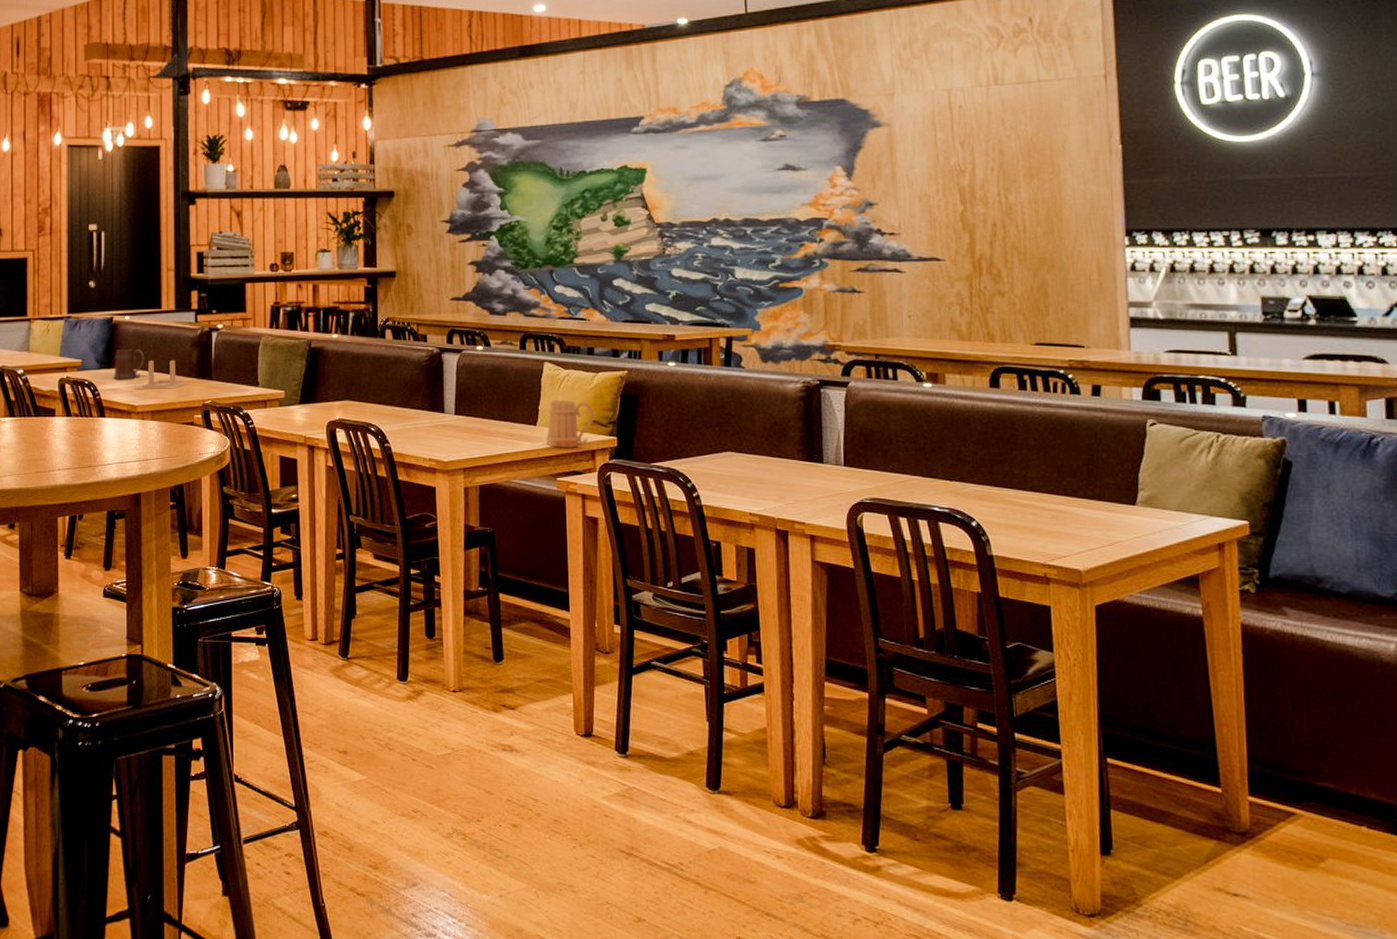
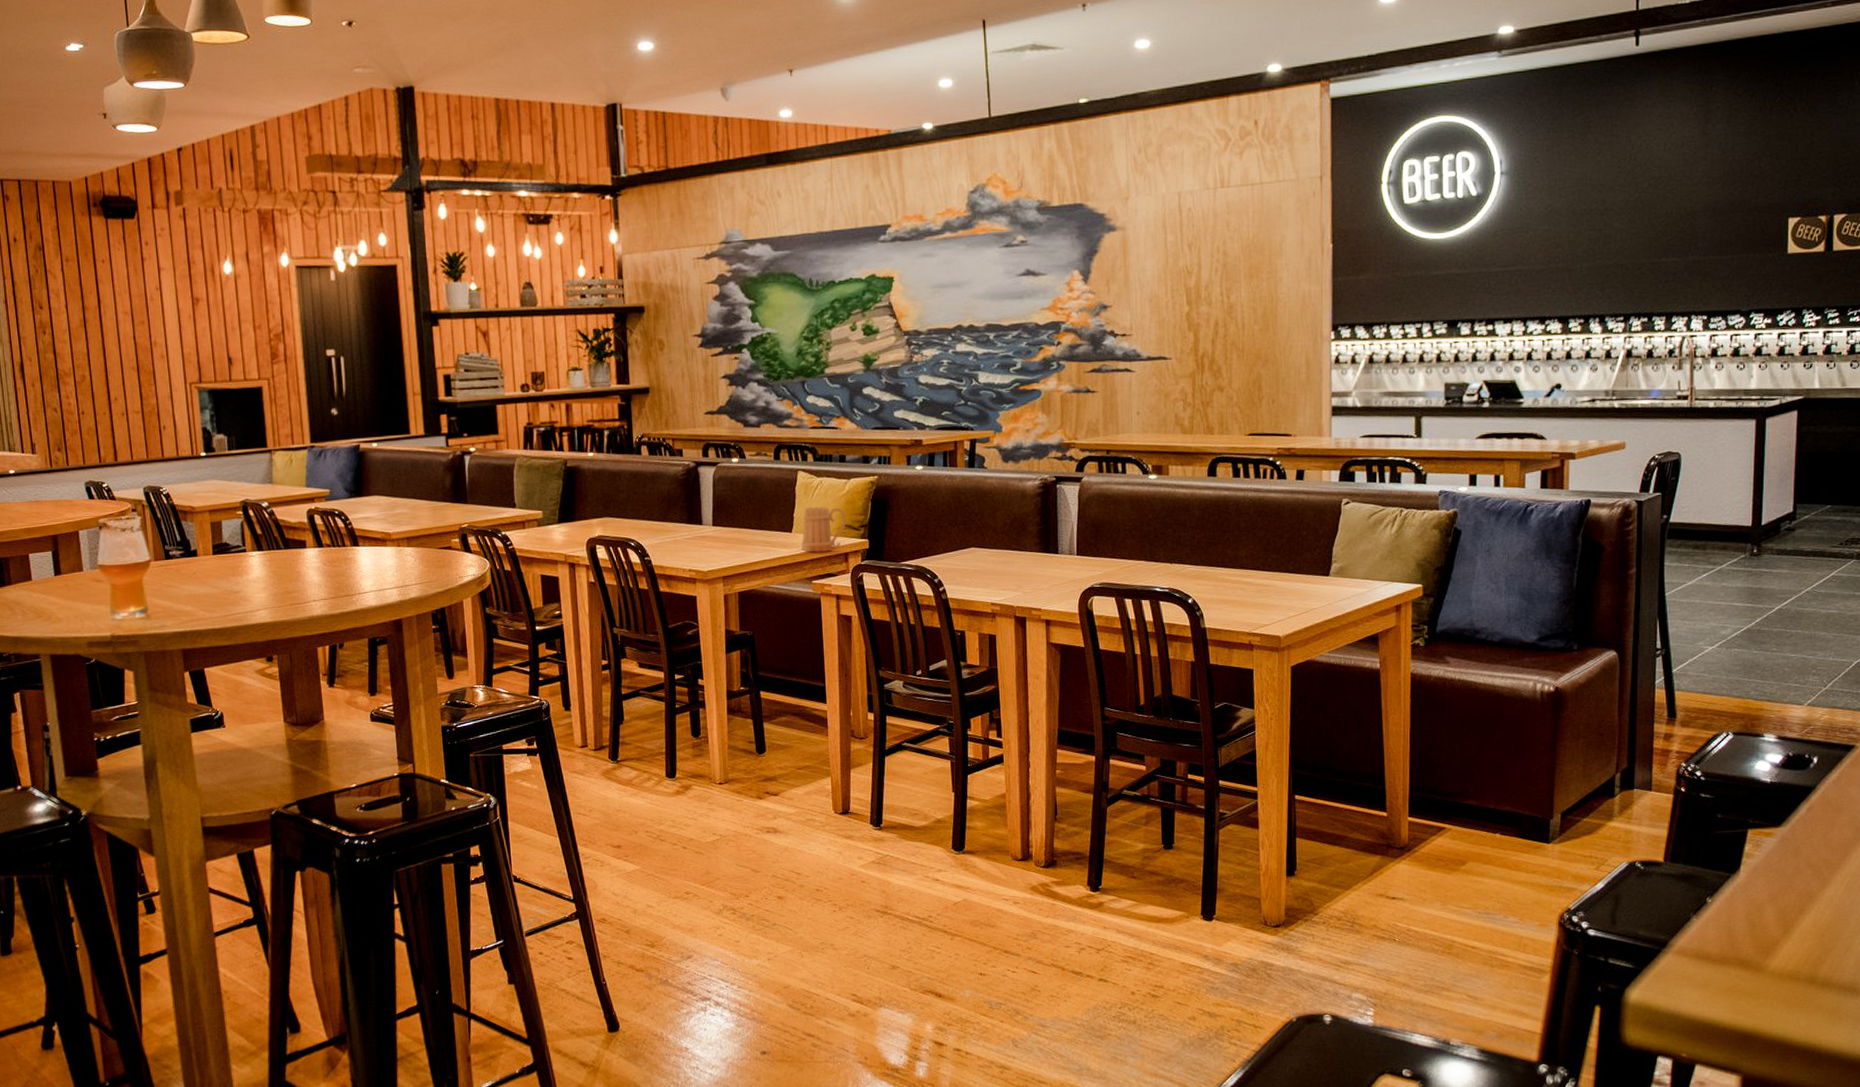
beer mug: present [114,349,145,381] -> none [364,476,396,509]
napkin holder: present [135,359,189,390] -> none [388,485,444,518]

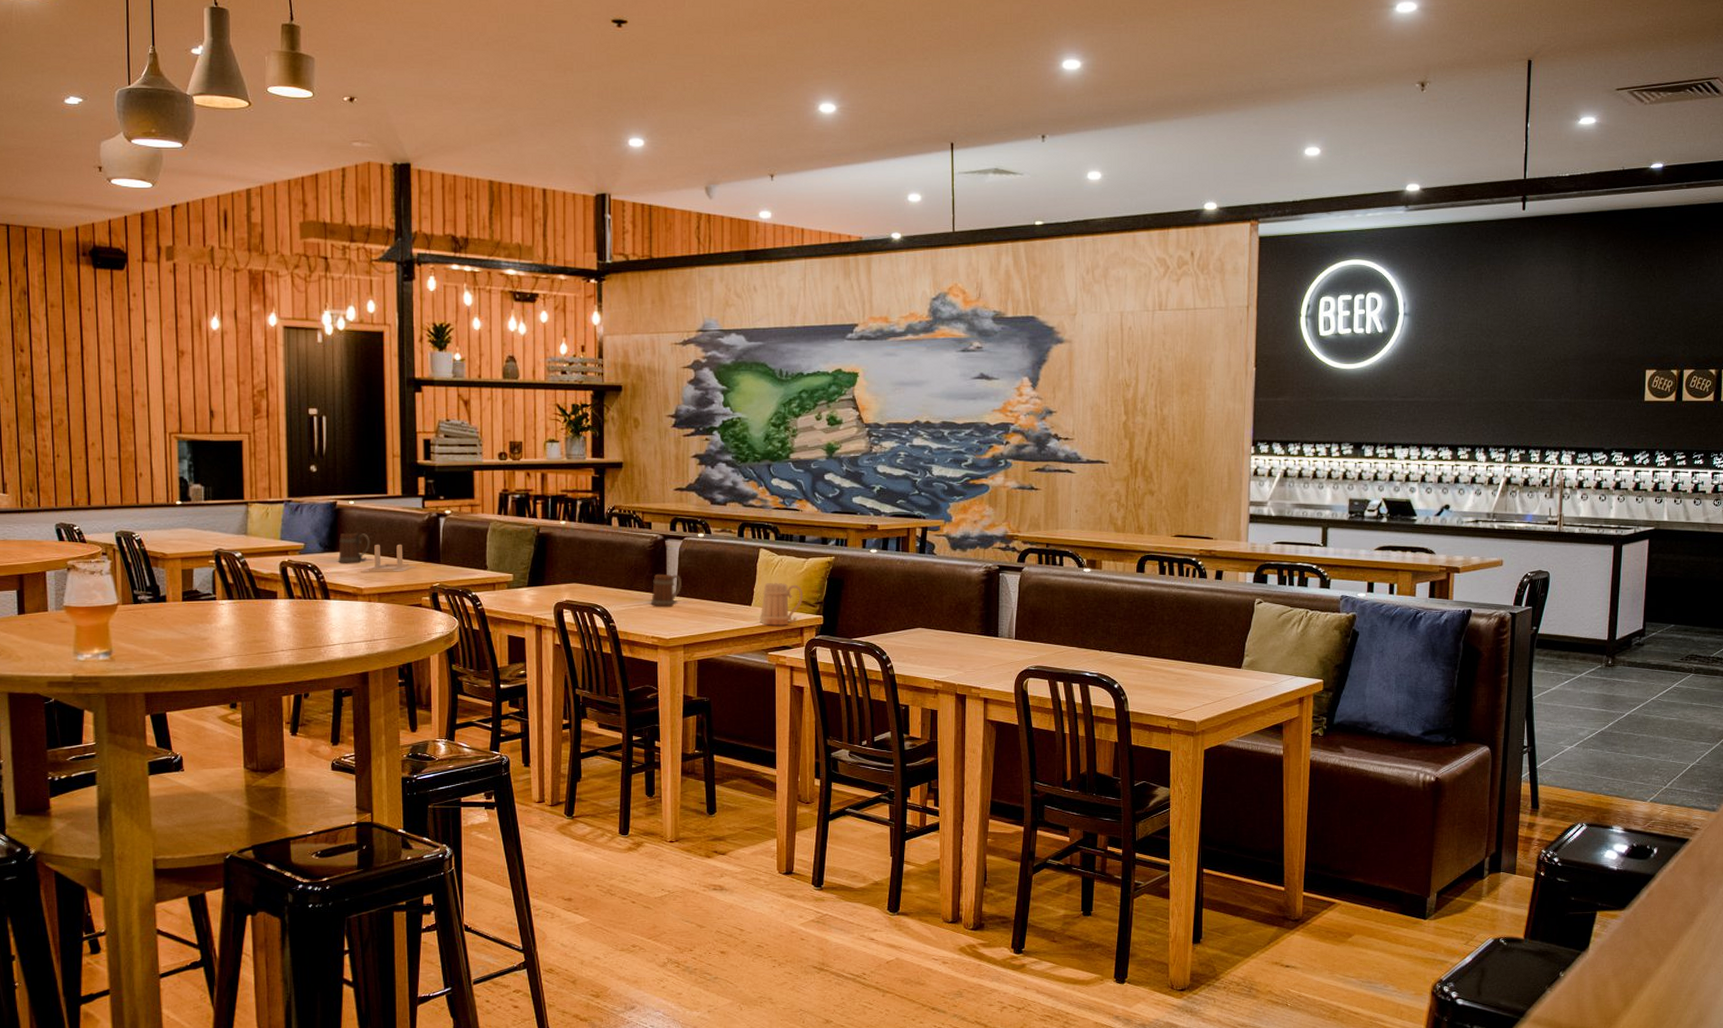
beer mug: none [364,476,396,509] -> present [338,533,371,564]
napkin holder: none [388,485,444,518] -> present [361,544,416,573]
beer mug: none [686,503,718,540] -> present [651,573,682,608]

